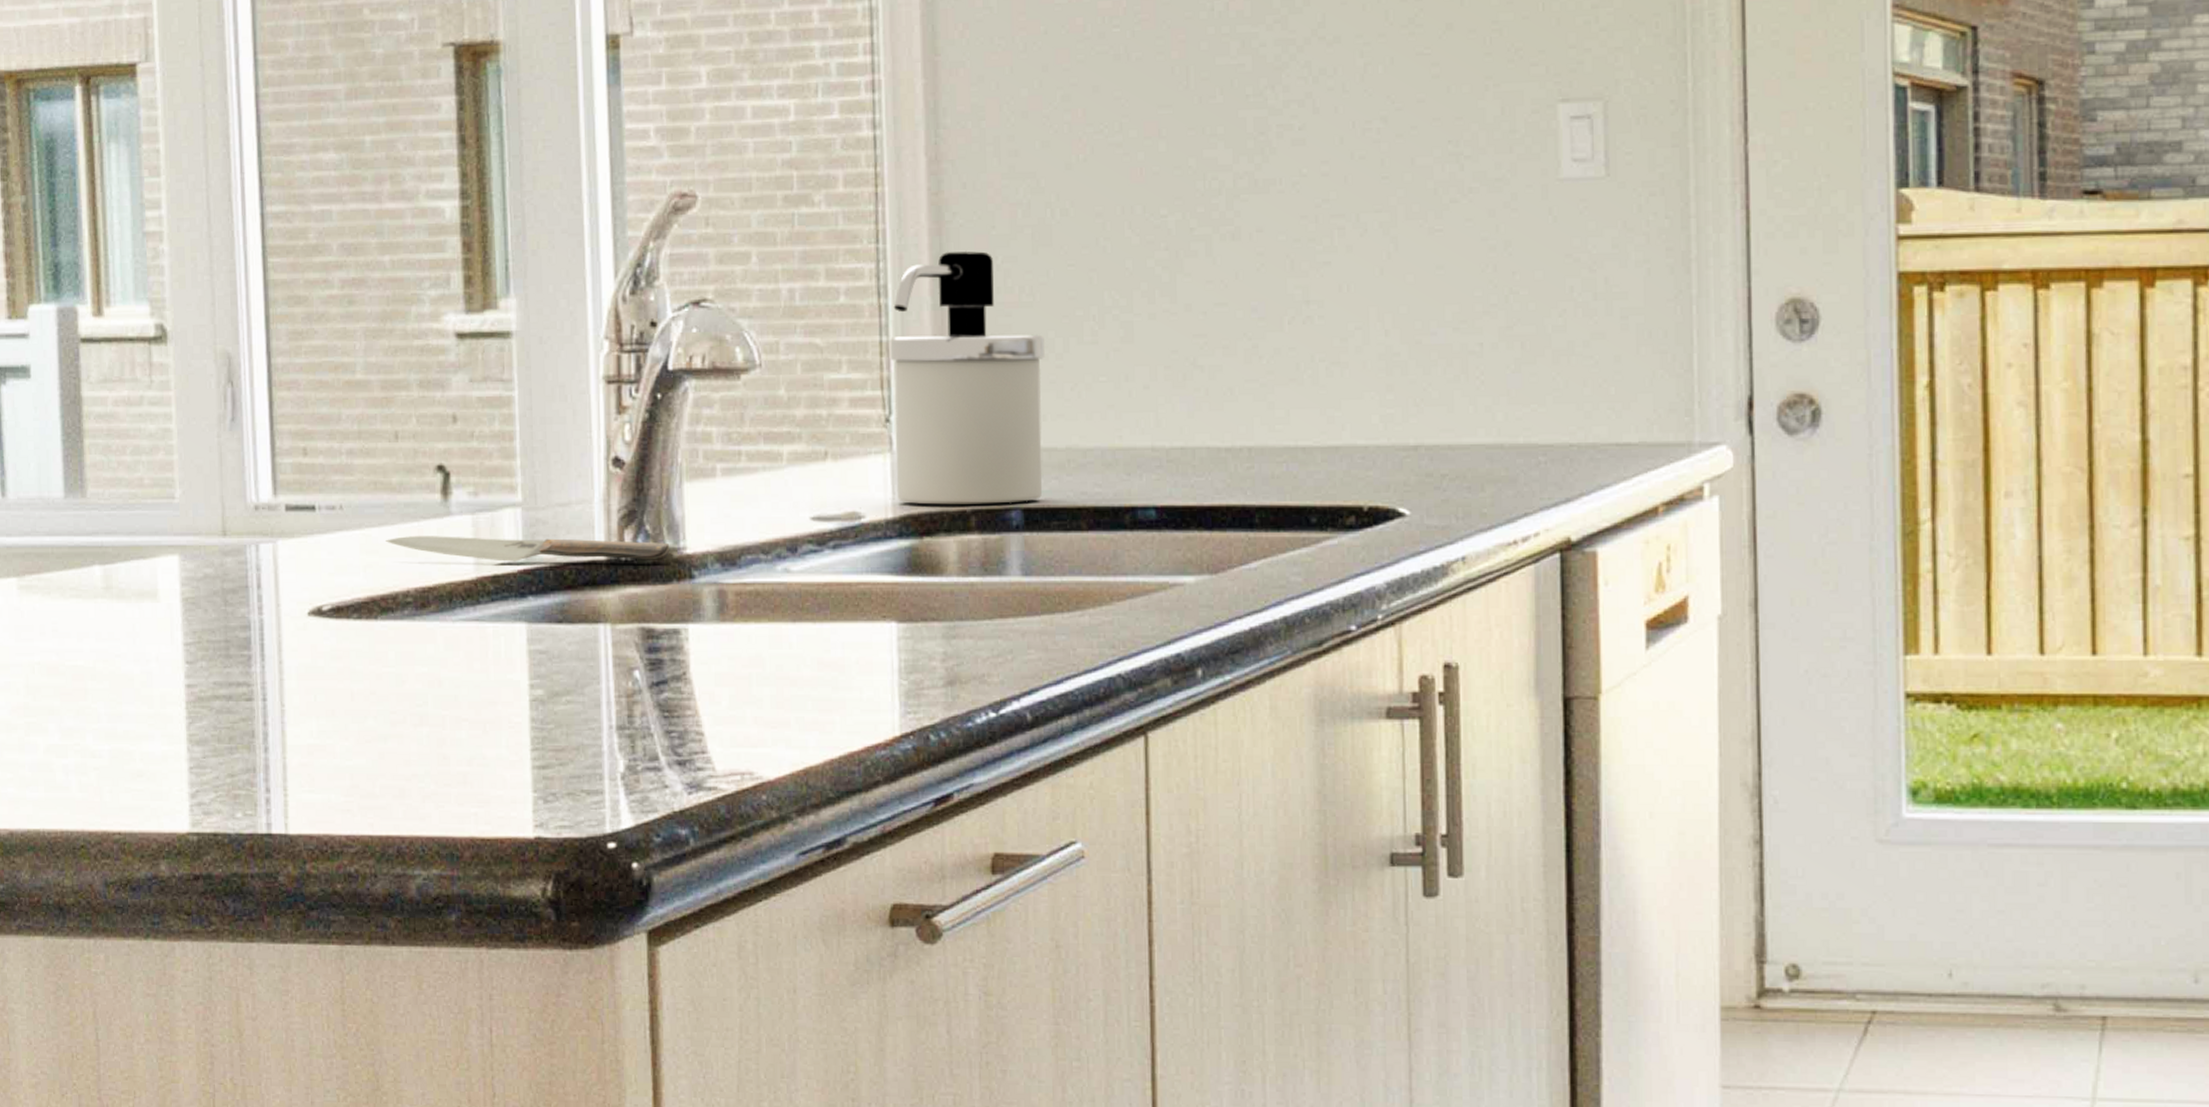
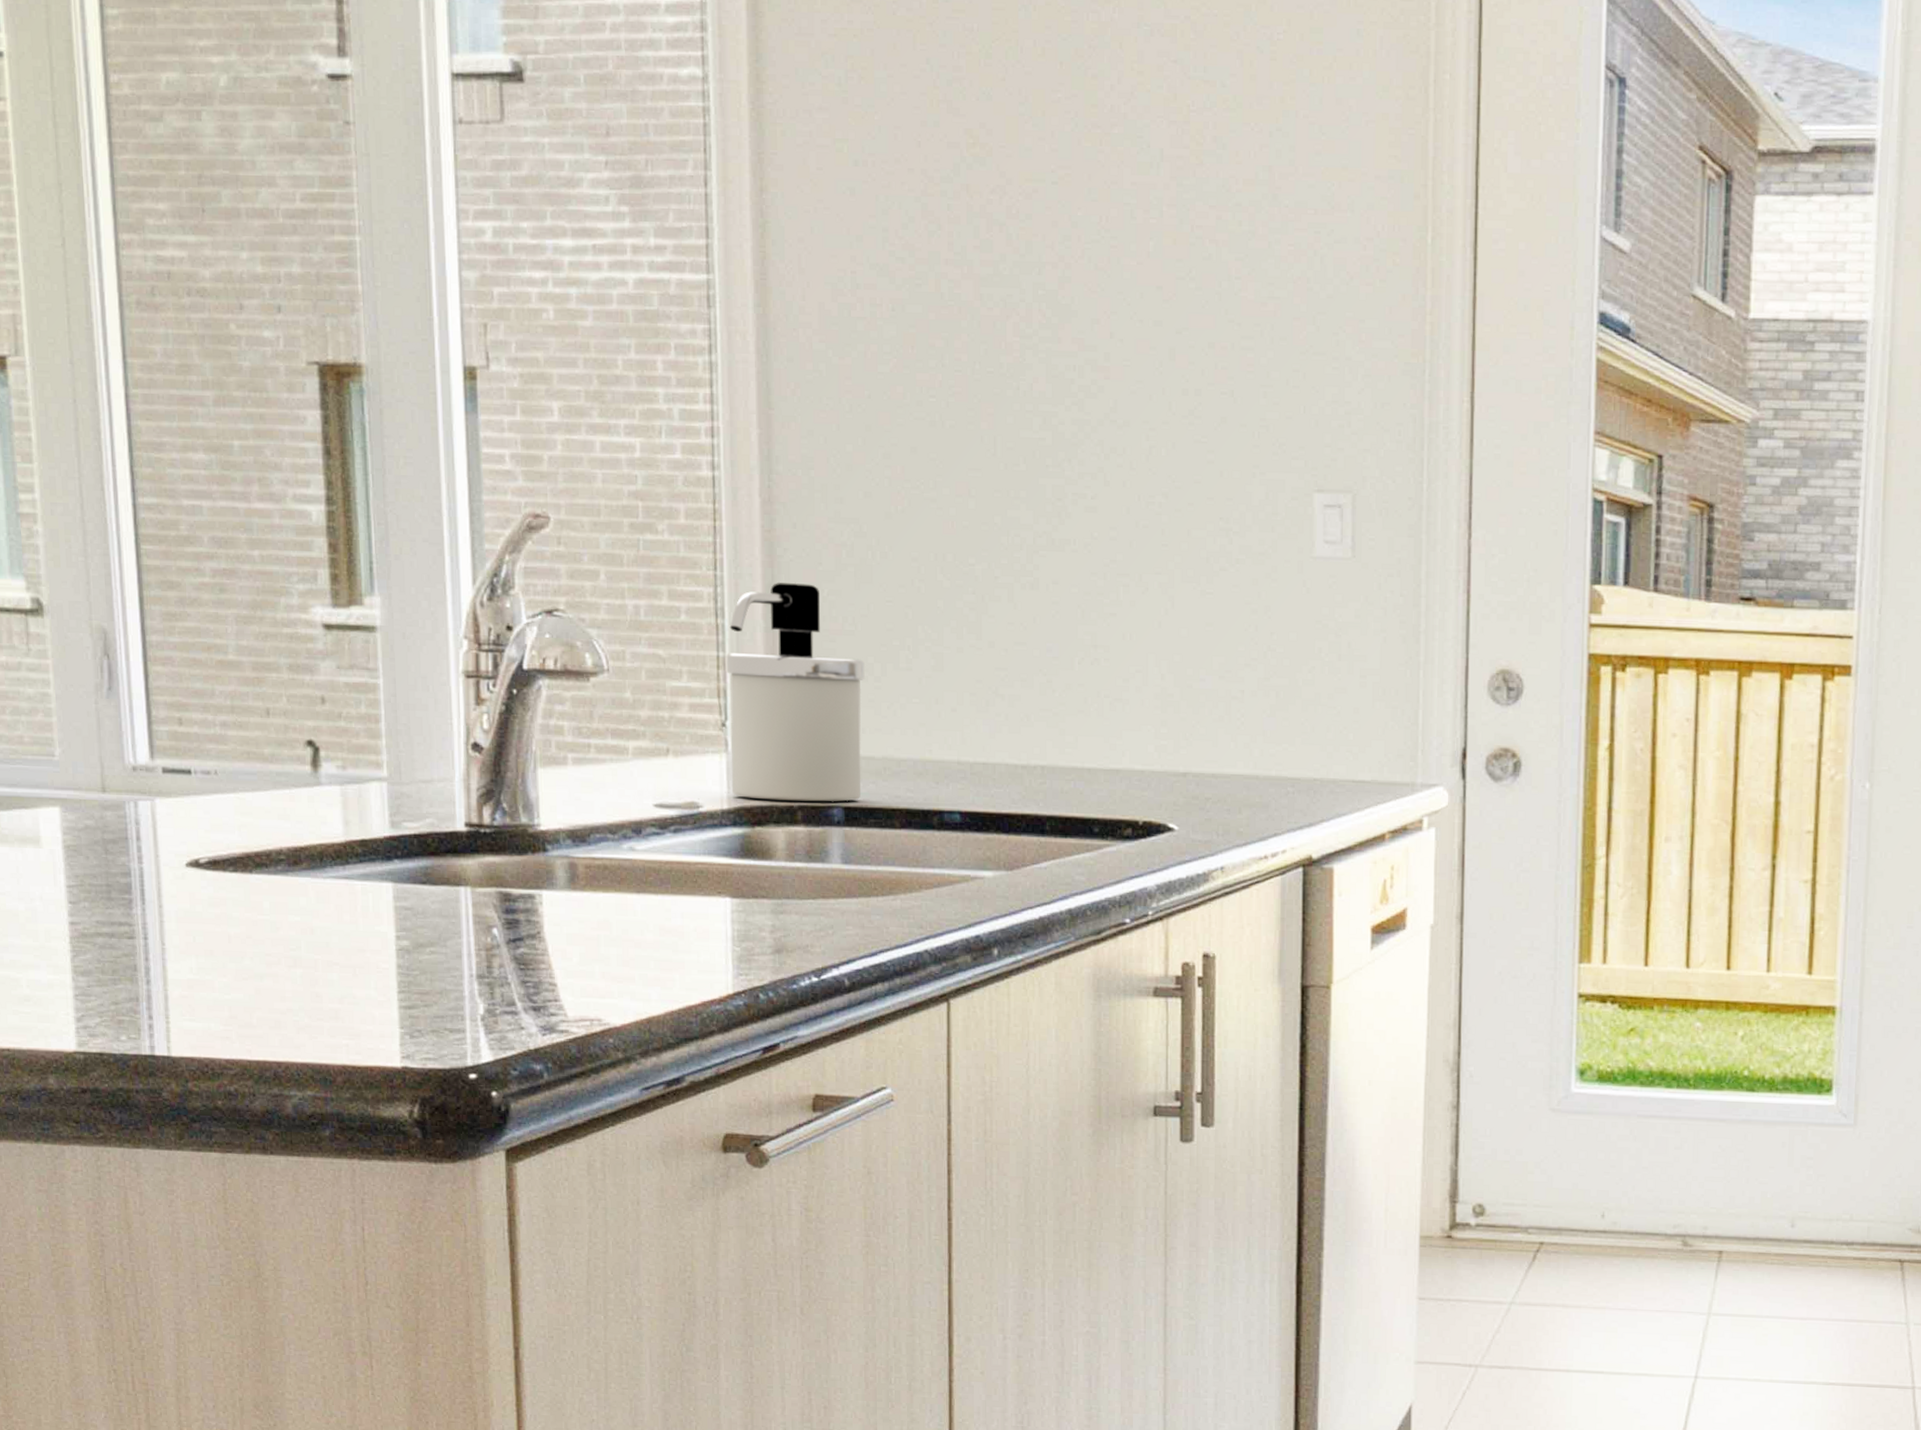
kitchen knife: present [386,536,670,562] -> none [259,801,525,835]

